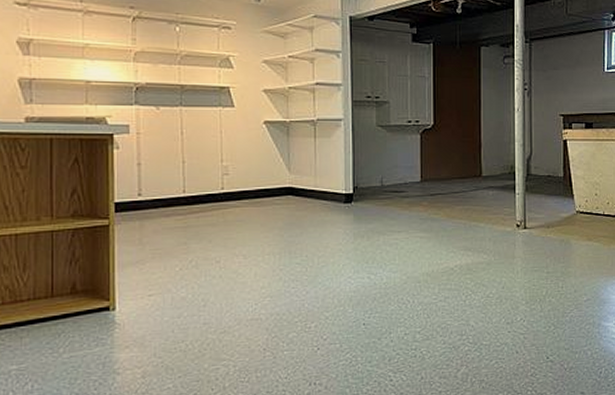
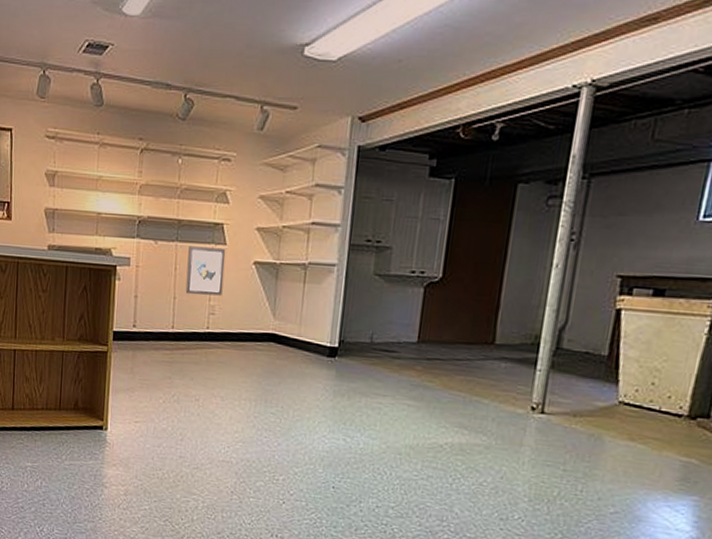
wall art: none [195,109,235,157] -> present [185,245,226,296]

